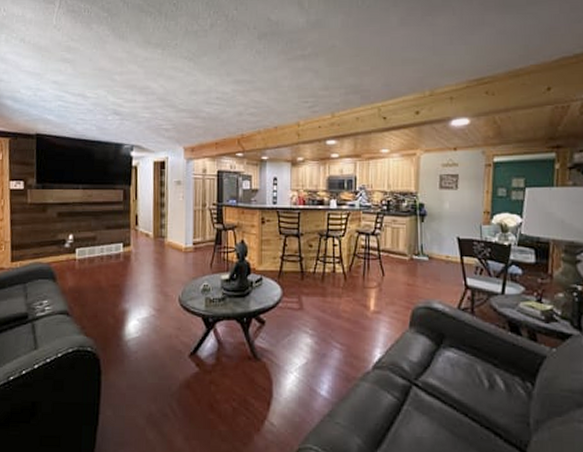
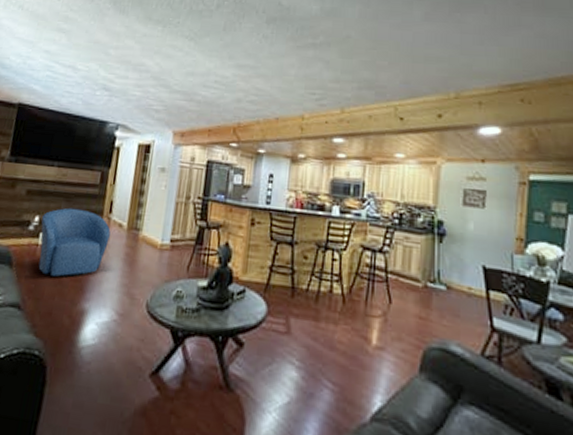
armchair: none [75,224,139,286] -> present [38,207,111,278]

